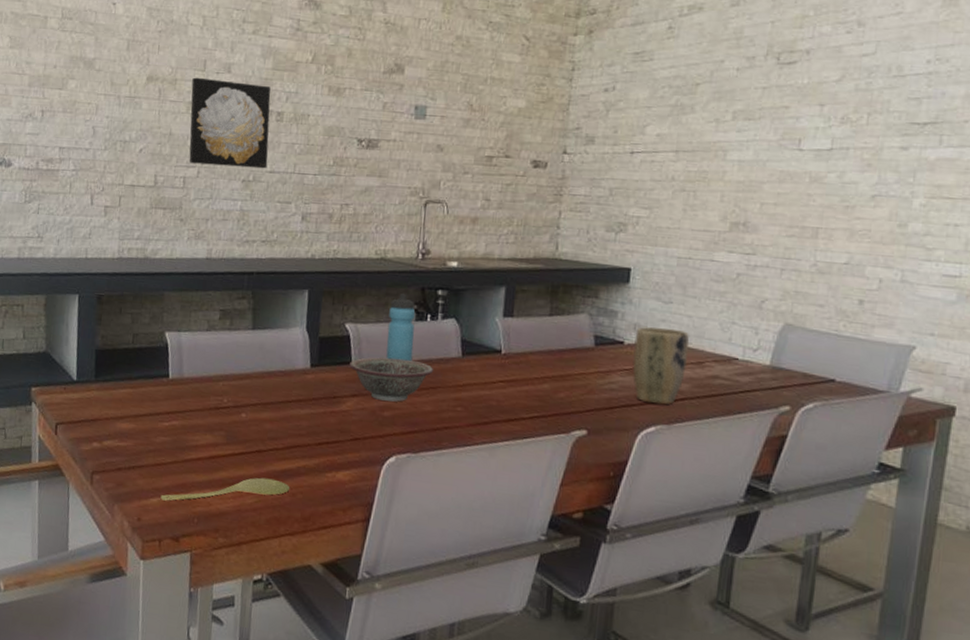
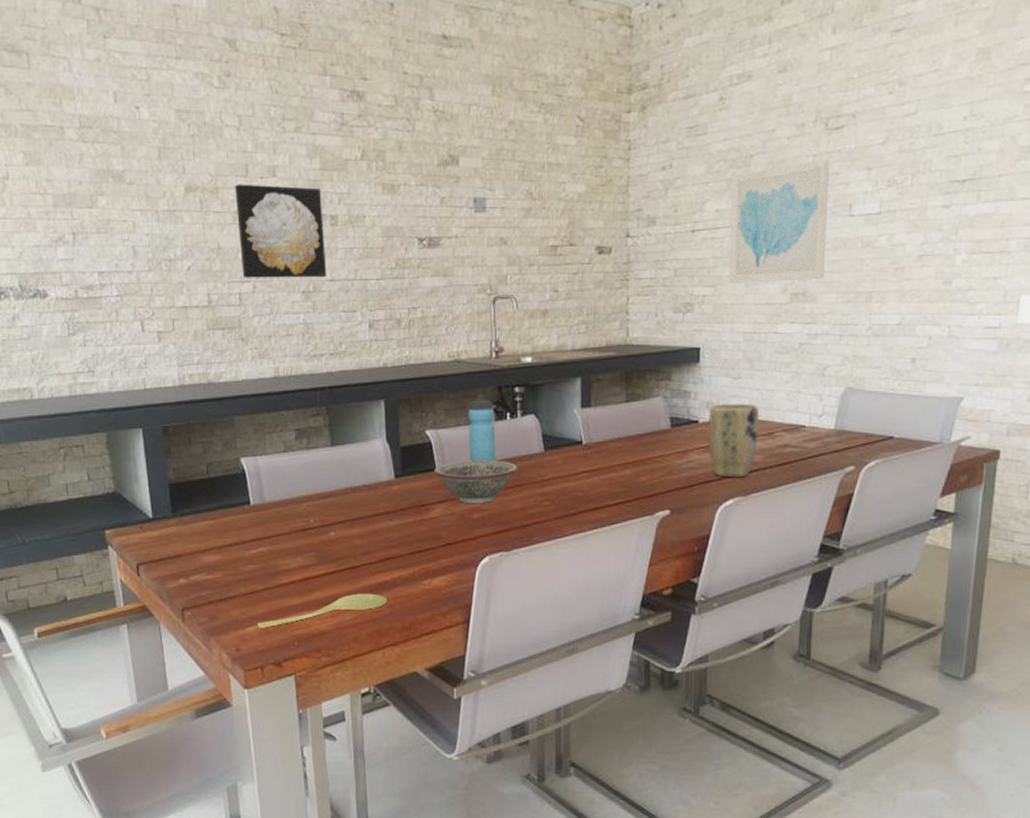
wall art: none [666,92,781,211] -> present [729,159,830,283]

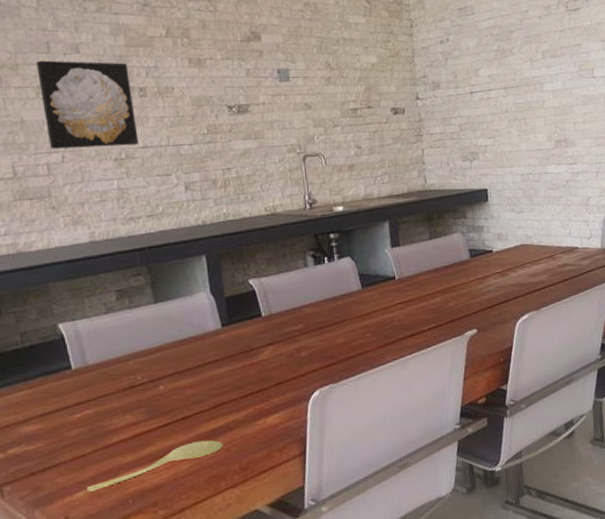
decorative bowl: present [434,460,518,503] -> none [260,301,340,344]
water bottle: present [468,395,496,462] -> none [288,243,318,305]
plant pot: present [708,403,759,478] -> none [500,232,543,297]
wall art: present [729,159,830,283] -> none [498,33,579,134]

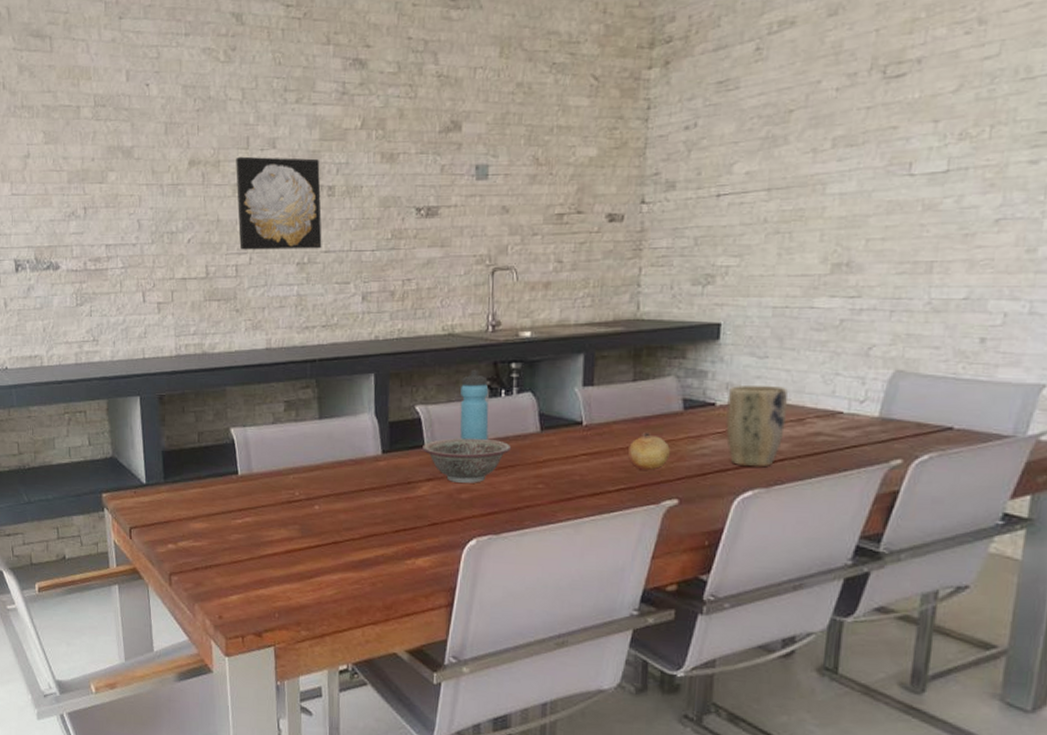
spoon: present [86,440,224,492] -> none [240,569,370,598]
decorative bowl: none [260,301,340,344] -> present [422,438,512,483]
water bottle: none [288,243,318,305] -> present [460,370,489,441]
fruit: none [434,279,465,311] -> present [628,432,670,471]
plant pot: none [500,232,543,297] -> present [726,384,788,467]

